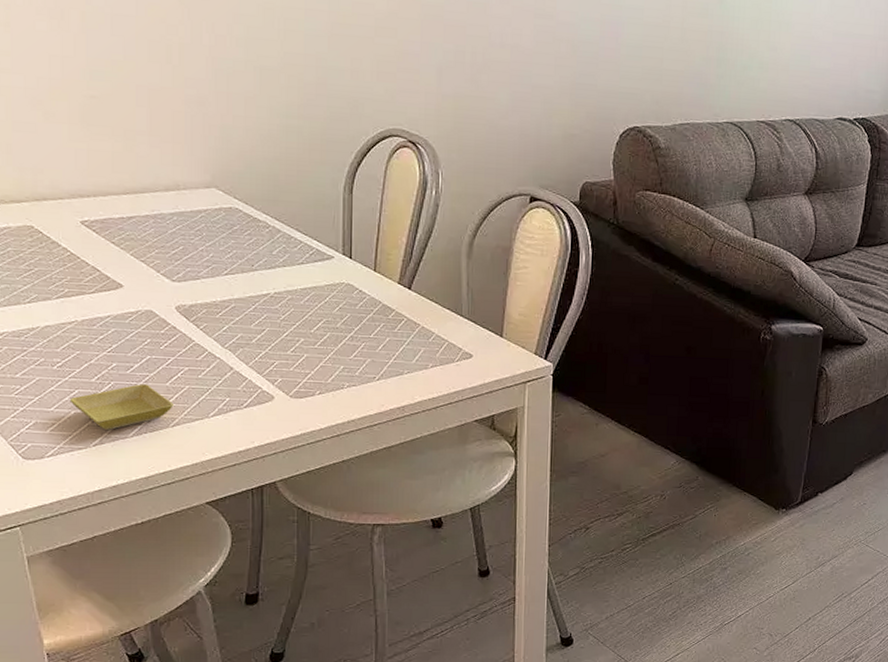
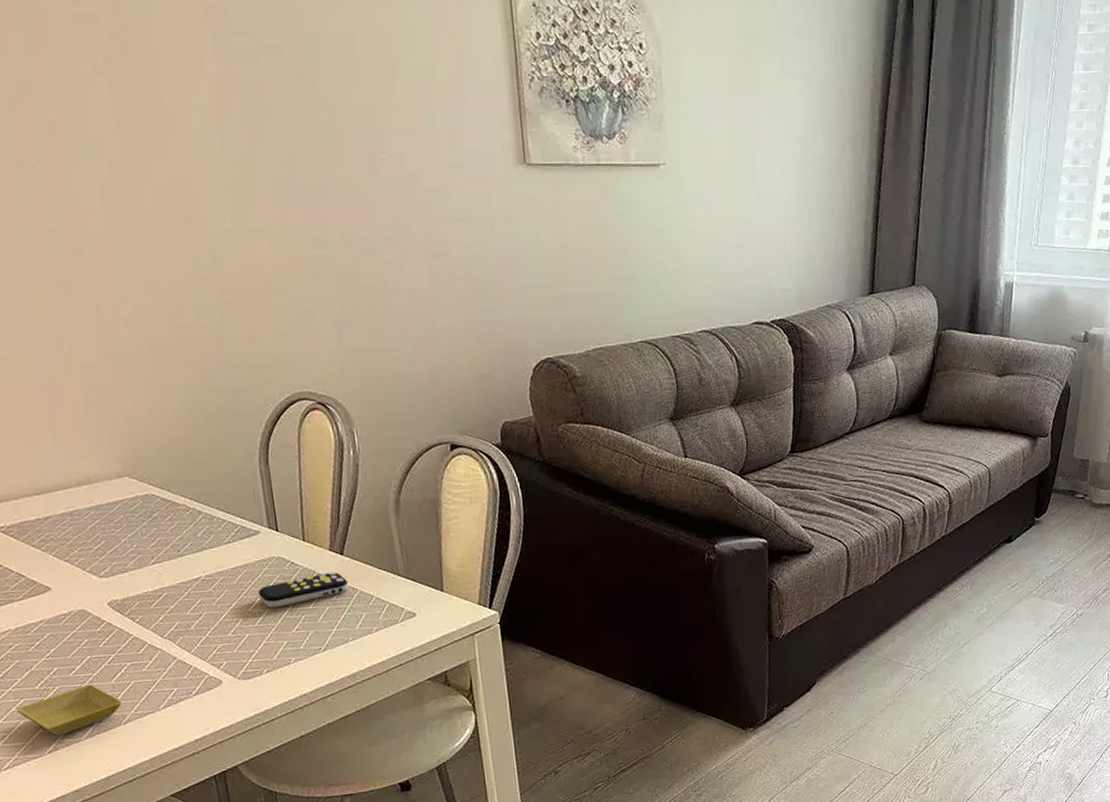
remote control: none [322,304,411,332] -> present [257,571,348,608]

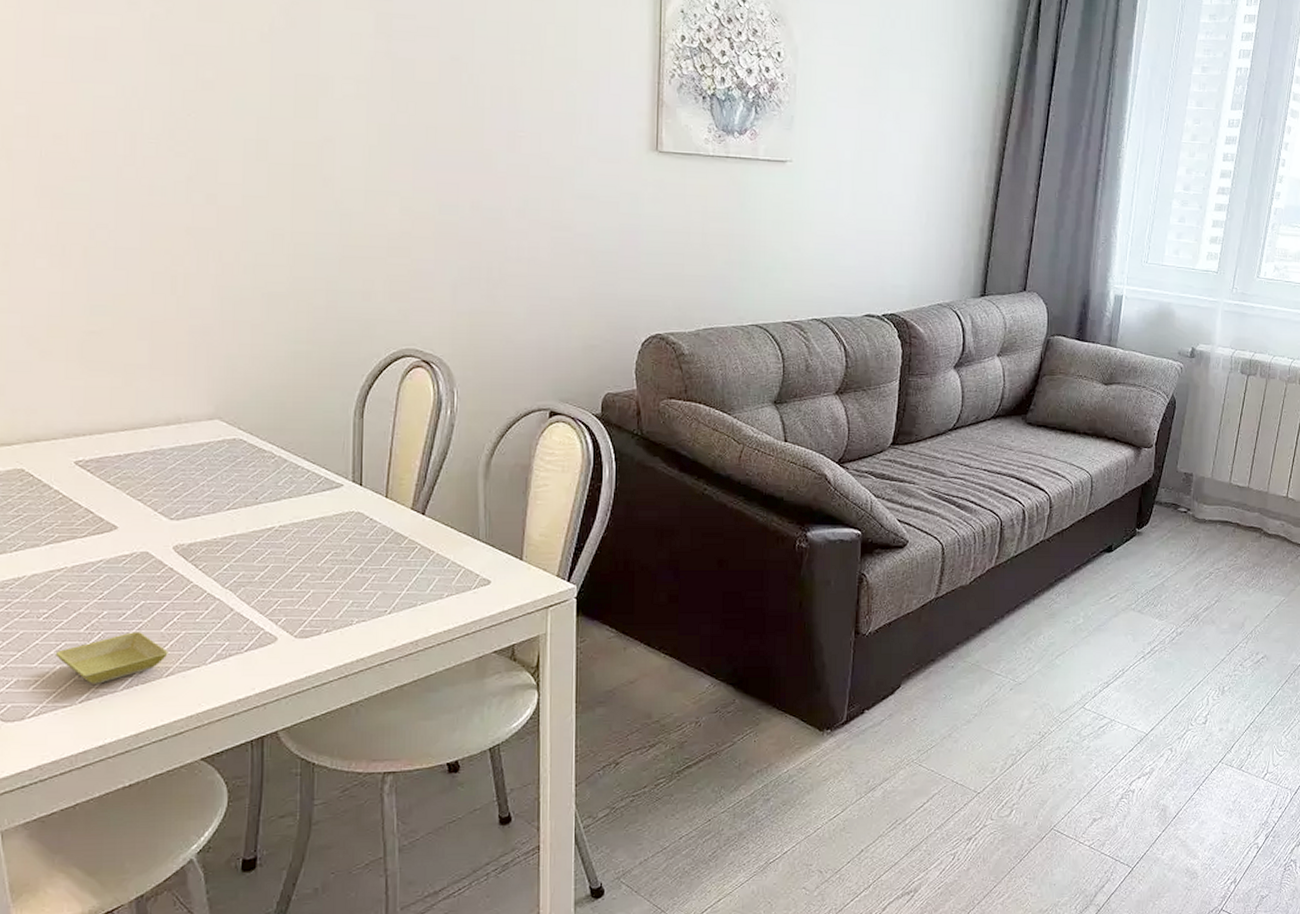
remote control: present [257,571,348,608] -> none [330,531,425,564]

